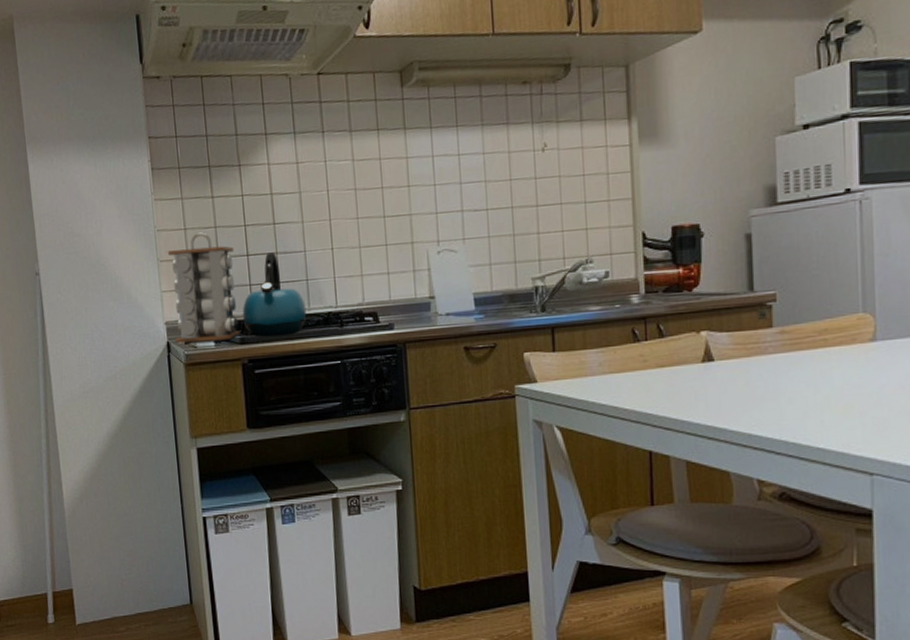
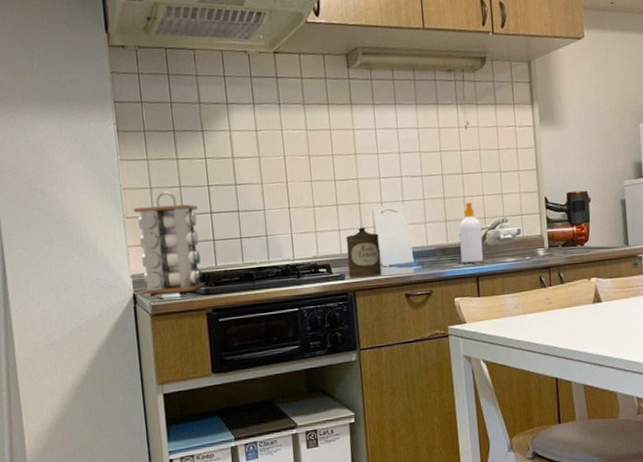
kettle: present [242,252,307,338] -> none [206,210,267,289]
canister: none [396,269,436,328] -> present [346,227,381,278]
soap bottle: none [531,239,561,312] -> present [459,202,484,263]

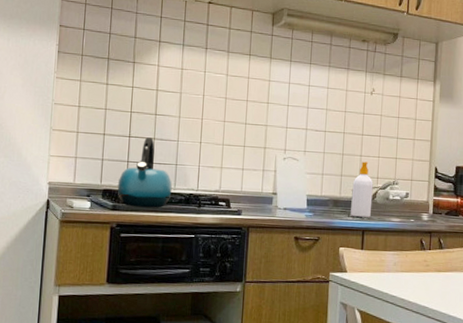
spice rack: present [133,191,206,296] -> none [55,111,119,206]
kettle: none [206,210,267,289] -> present [117,137,172,208]
canister: present [346,227,381,278] -> none [246,169,279,216]

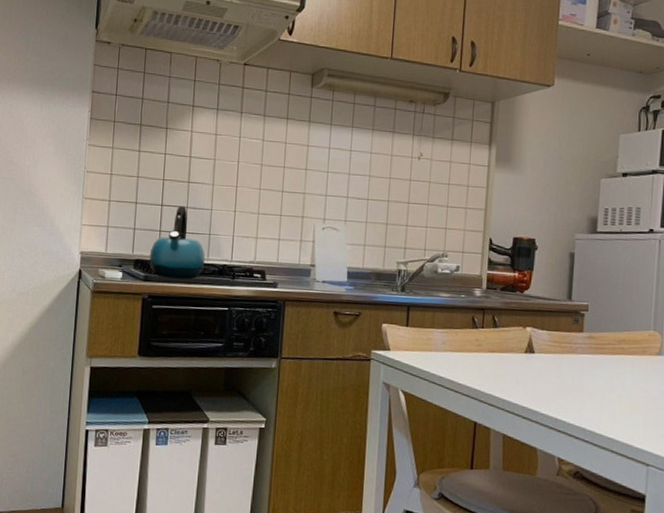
soap bottle: present [351,161,373,218] -> none [395,232,420,293]

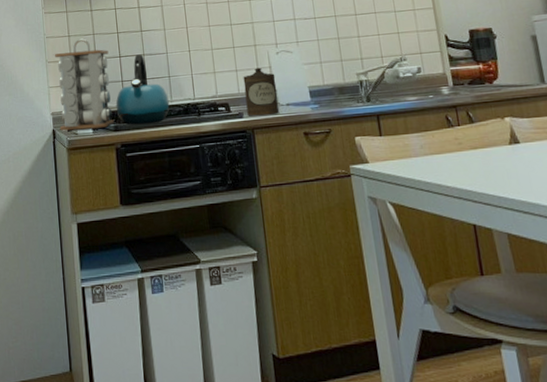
spice rack: none [87,179,151,277] -> present [54,38,115,132]
canister: none [282,240,317,290] -> present [243,67,279,116]

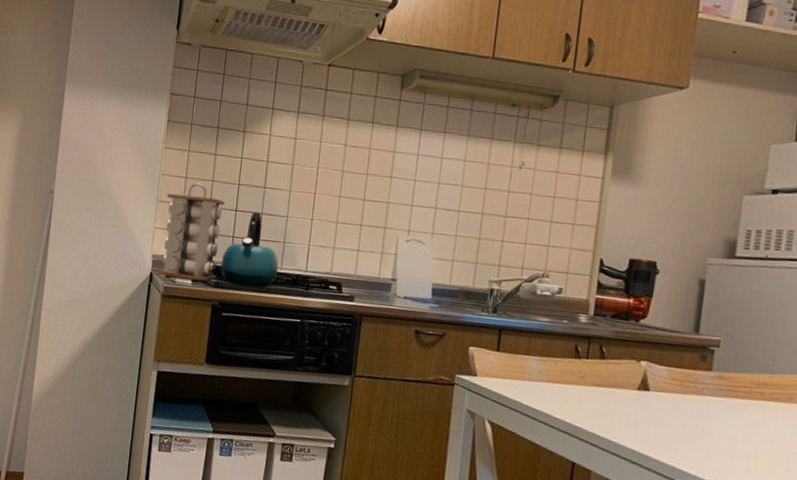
canister: present [243,67,279,116] -> none [359,252,399,305]

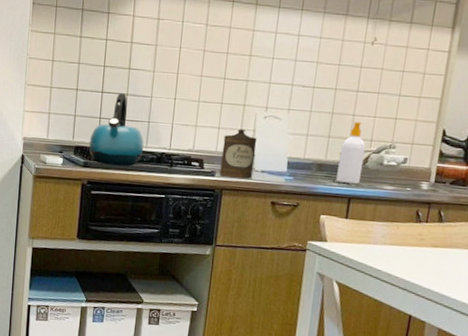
spice rack: present [158,183,225,283] -> none [29,65,91,163]
canister: none [359,252,399,305] -> present [220,128,257,179]
soap bottle: none [485,248,517,315] -> present [336,122,366,185]

